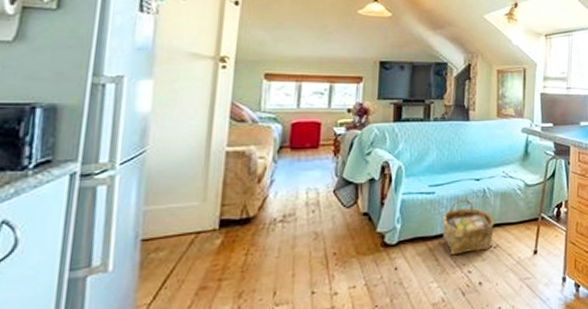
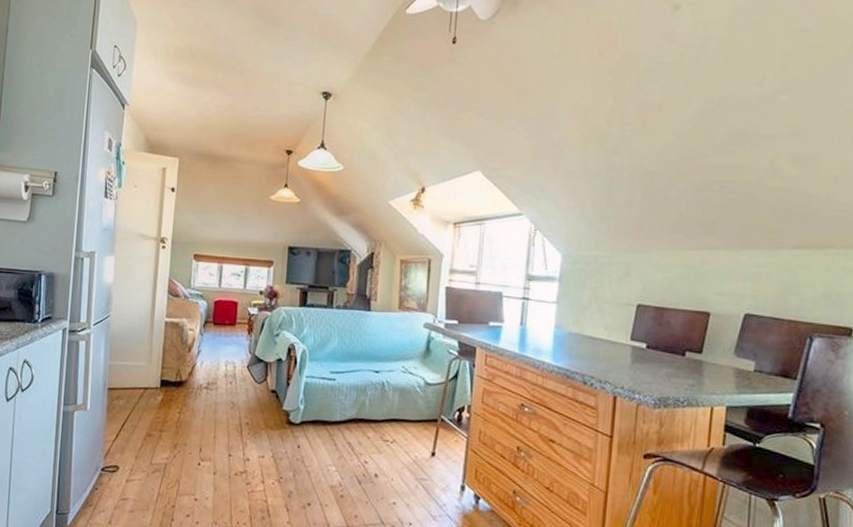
woven basket: present [442,198,494,256] -> none [341,388,392,444]

